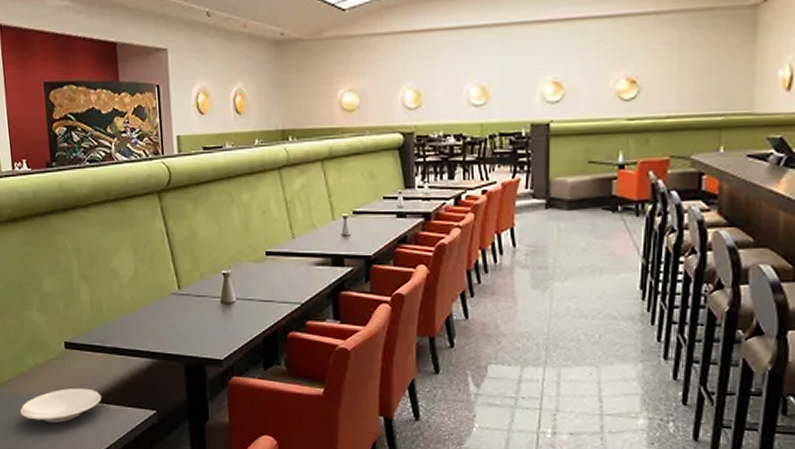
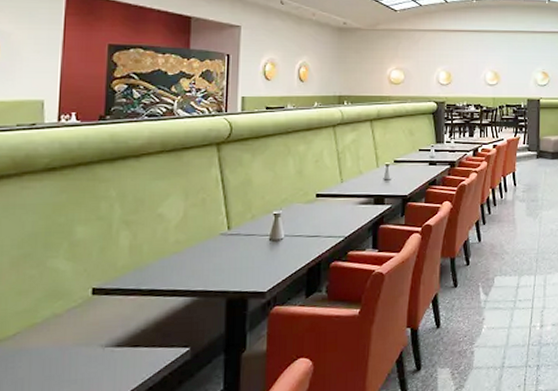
saucer: present [19,388,102,423] -> none [21,333,129,376]

